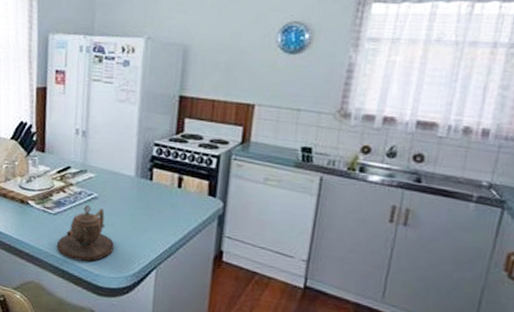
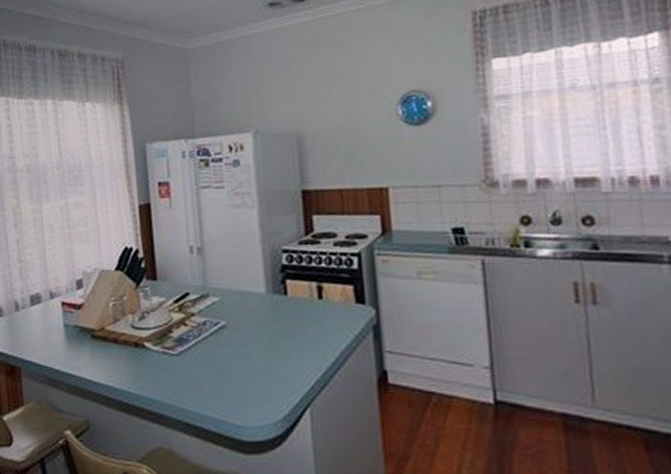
teapot: present [56,205,115,262] -> none [184,337,255,411]

